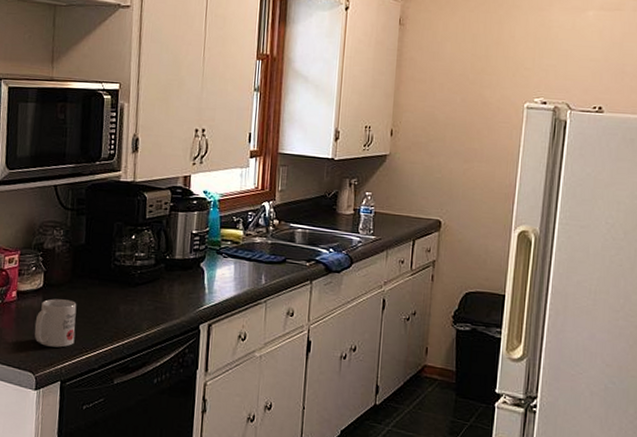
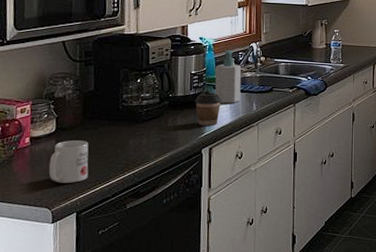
coffee cup: none [194,255,225,298] -> present [195,91,222,126]
soap bottle: none [218,208,250,274] -> present [215,50,242,104]

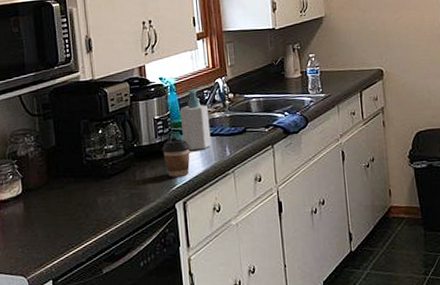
mug: present [48,140,89,183] -> none [19,201,60,249]

